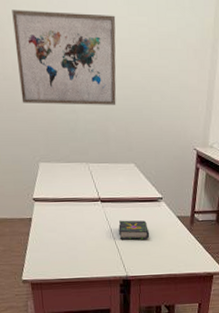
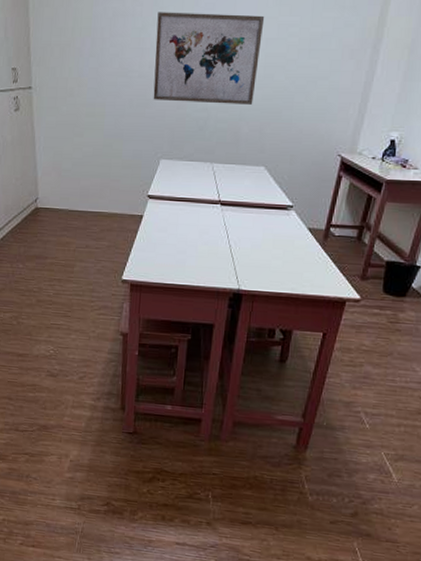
book: present [118,220,150,240] -> none [236,226,273,251]

